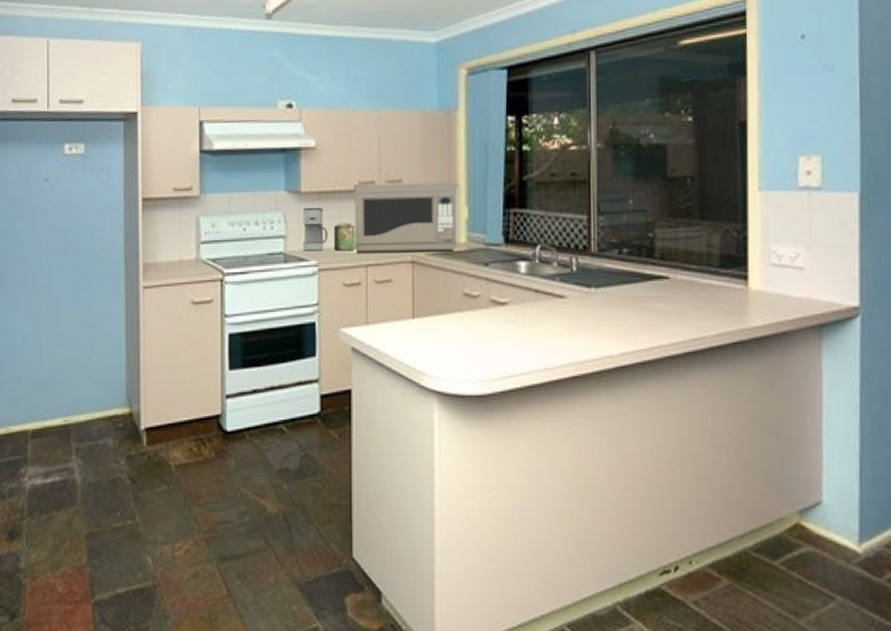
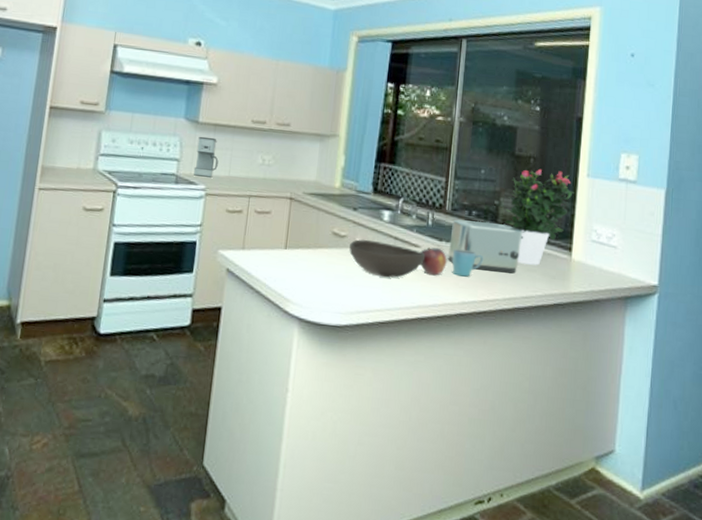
canister: present [333,223,355,252] -> none [221,155,244,182]
microwave: present [355,182,457,254] -> none [241,123,338,194]
bowl: none [485,296,573,335] -> present [349,239,426,278]
fruit: none [566,296,599,327] -> present [420,247,447,276]
toaster: none [600,259,688,315] -> present [448,219,524,274]
mug: none [604,293,642,324] -> present [452,249,484,277]
potted flower: none [663,188,745,302] -> present [505,168,574,266]

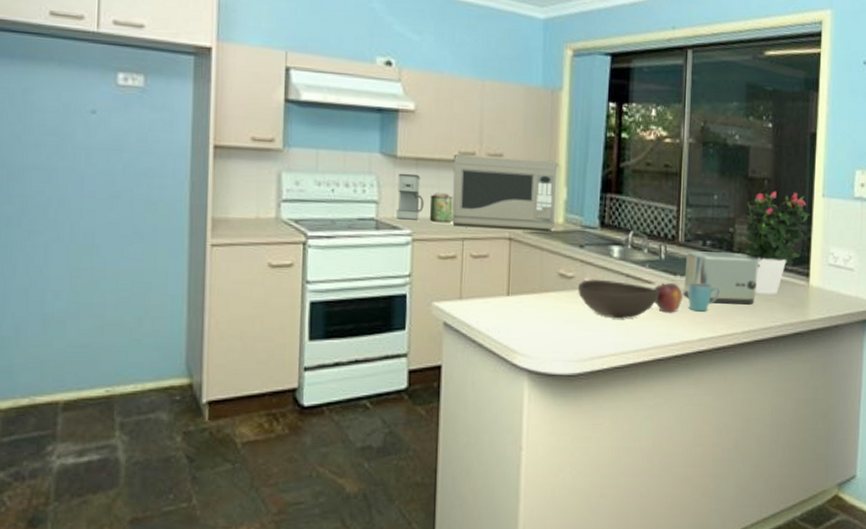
canister: none [221,155,244,182] -> present [429,193,453,223]
microwave: none [241,123,338,194] -> present [452,155,558,232]

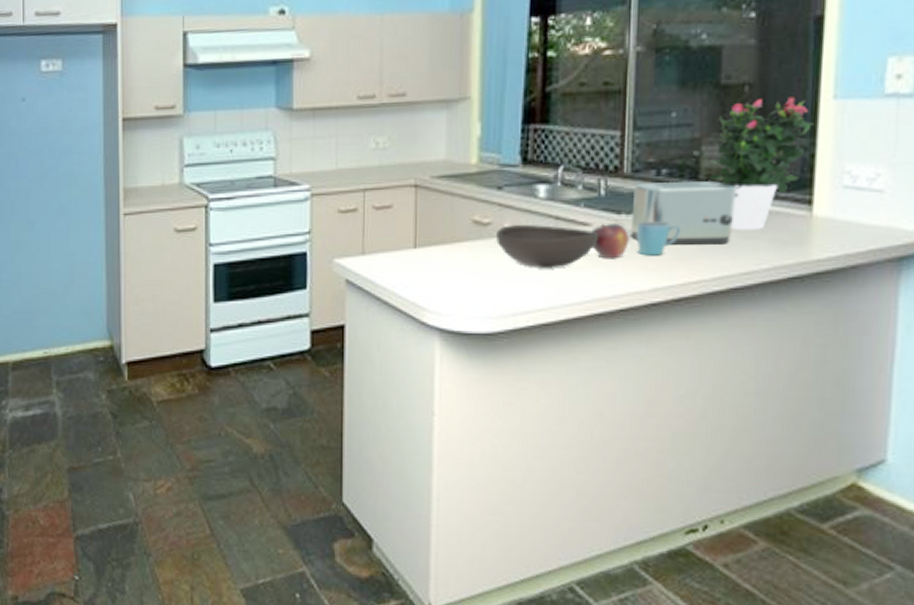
coffee maker: present [395,173,424,222] -> none [293,125,322,176]
canister: present [429,193,453,223] -> none [328,143,352,175]
microwave: present [452,155,558,232] -> none [352,94,469,177]

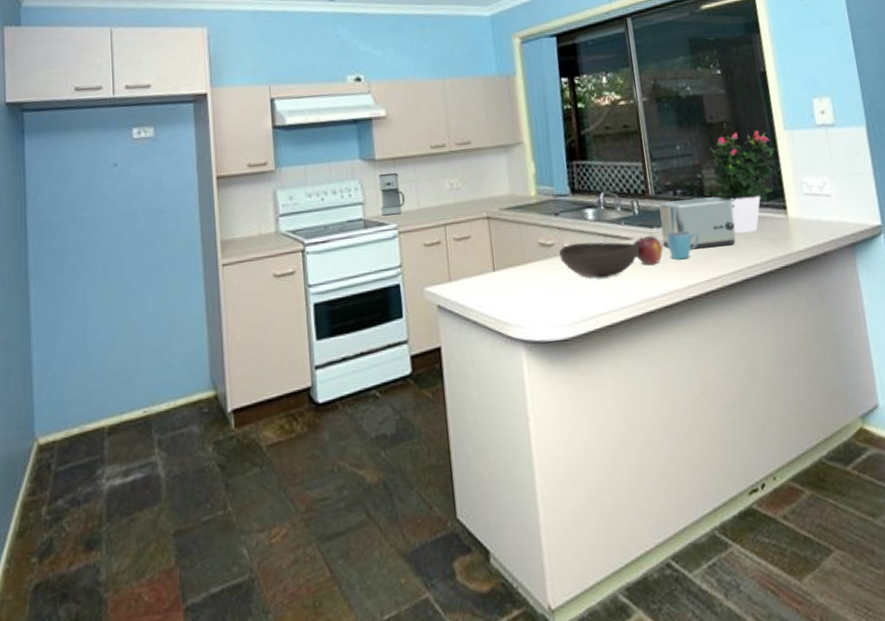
coffee maker: none [293,125,322,176] -> present [378,172,405,217]

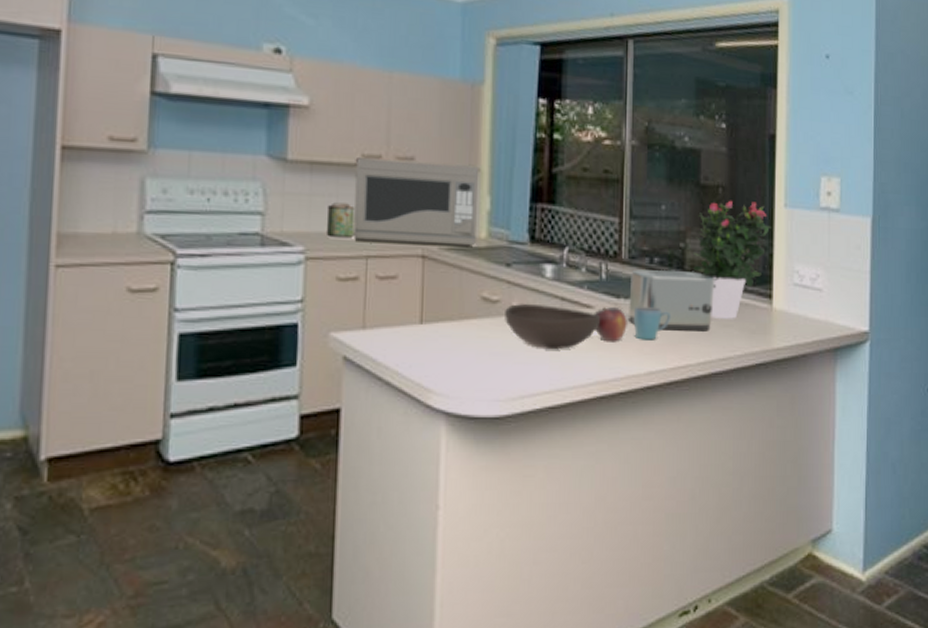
coffee maker: present [378,172,405,217] -> none [285,179,320,237]
canister: none [409,185,433,214] -> present [326,202,355,239]
microwave: none [427,140,528,214] -> present [354,158,479,248]

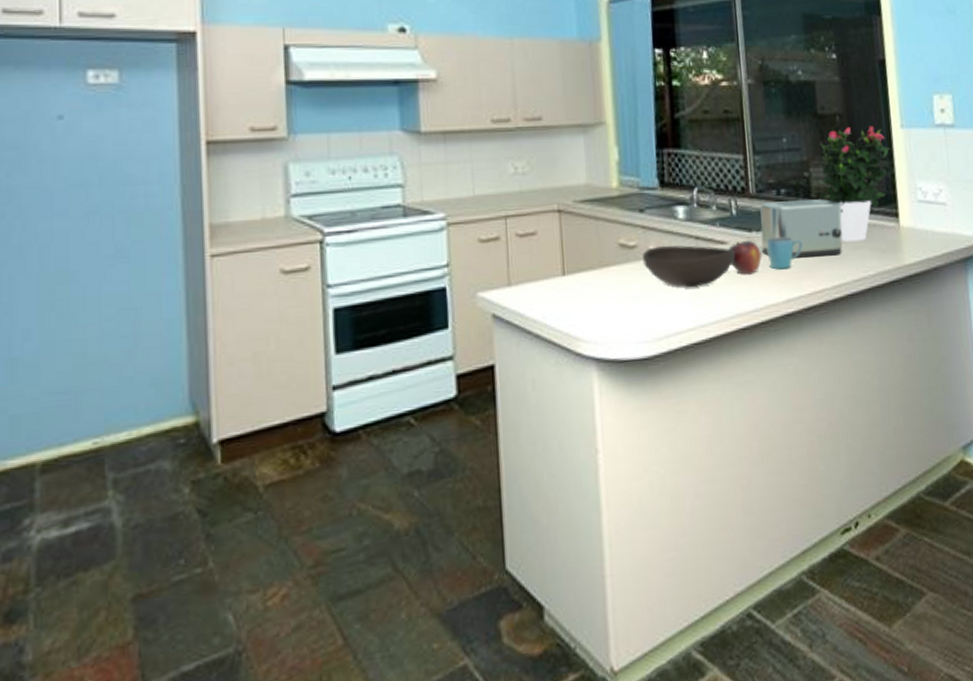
canister: present [326,202,355,239] -> none [463,168,491,202]
microwave: present [354,158,479,248] -> none [487,119,608,204]

